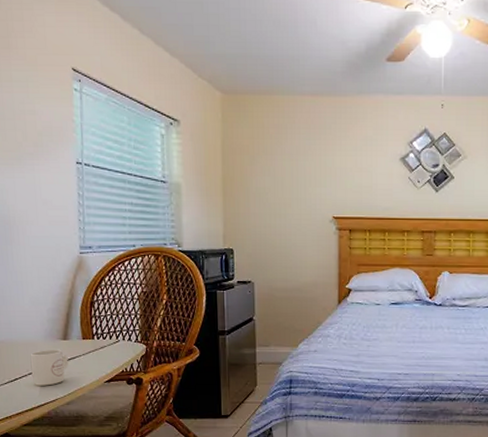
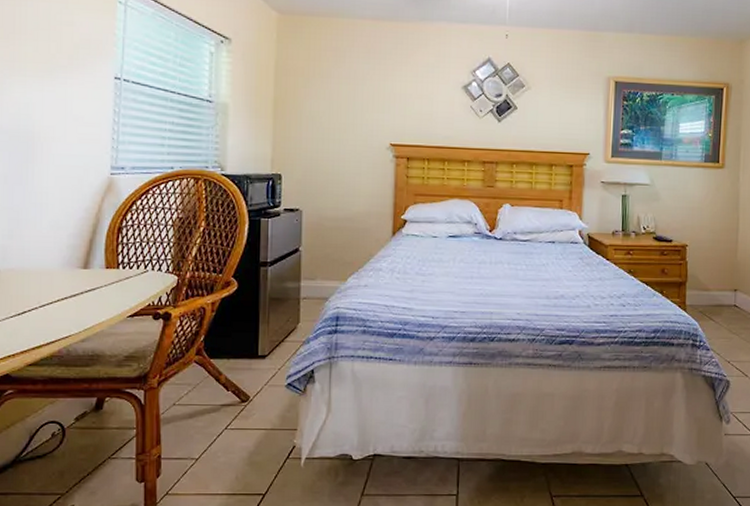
mug: present [30,349,69,386] -> none [43,278,87,320]

